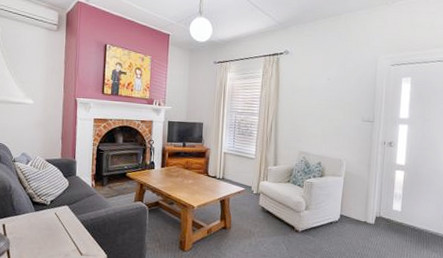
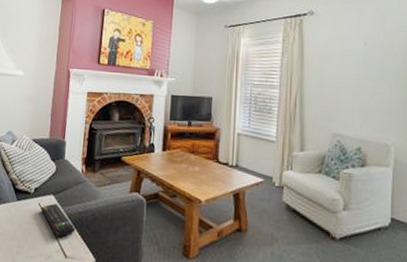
remote control: none [57,212,89,240] -> present [41,203,76,238]

